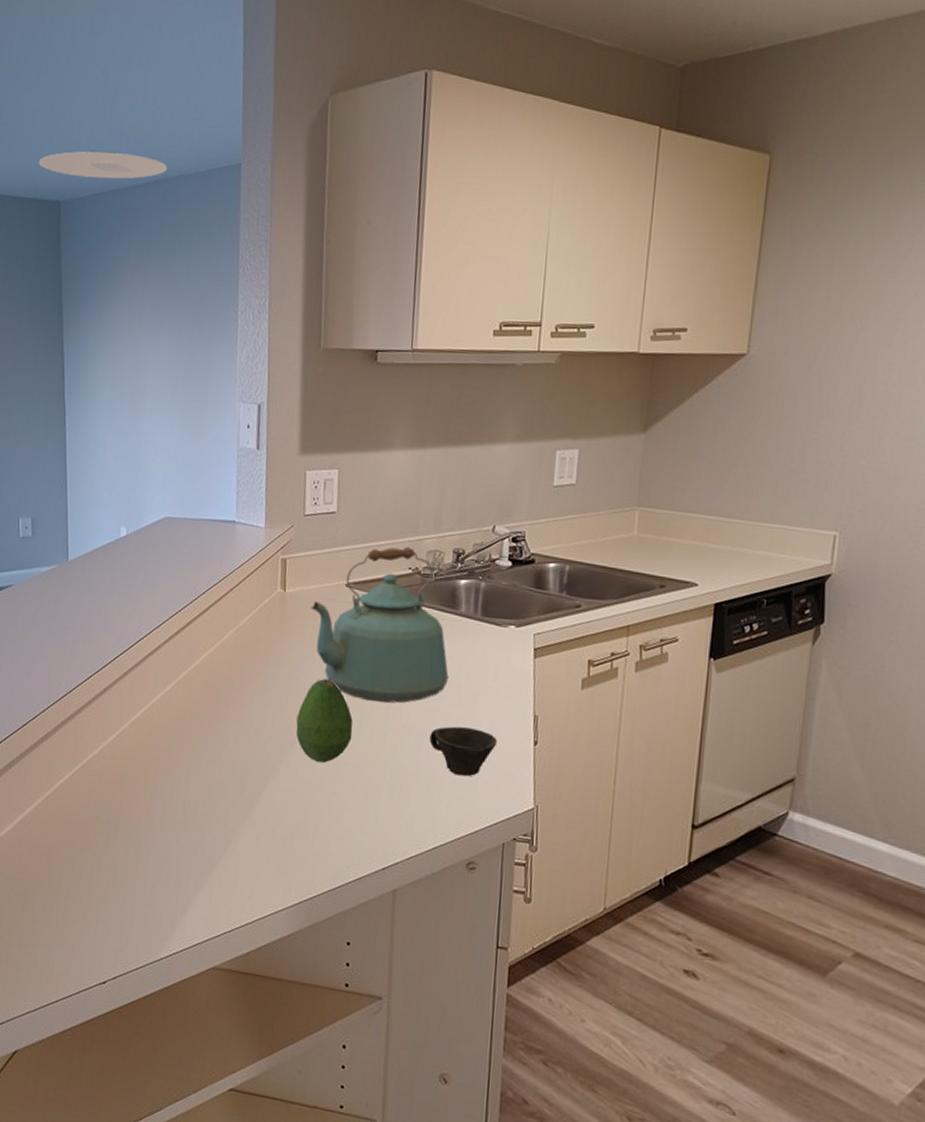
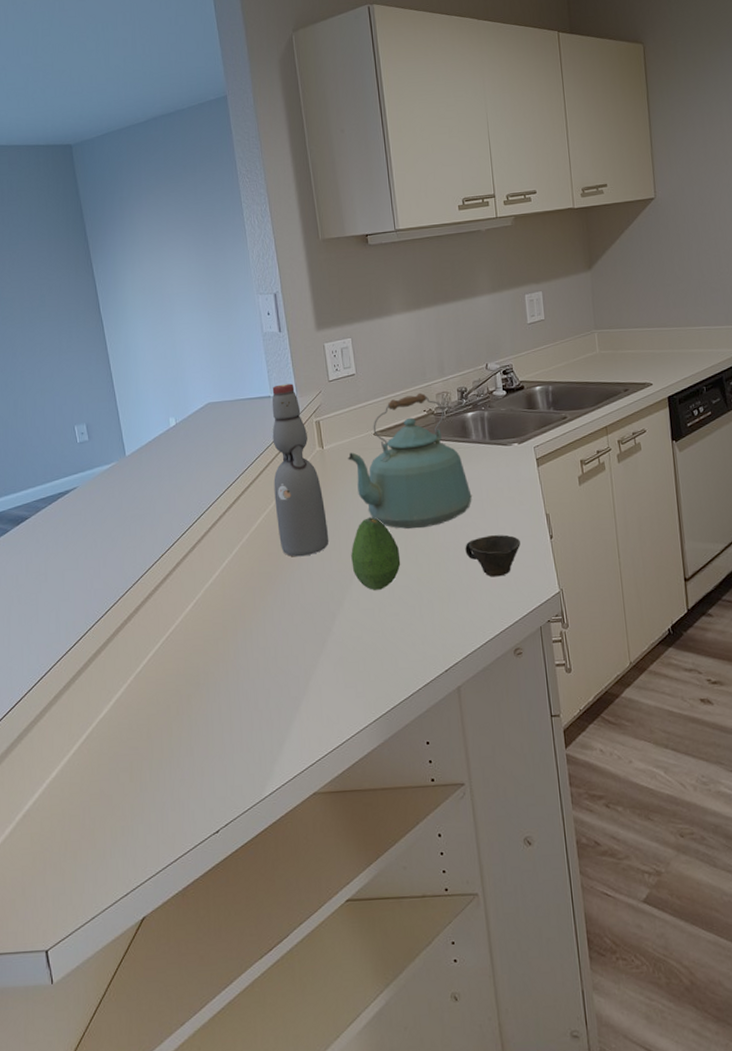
ceiling light: present [39,151,168,179] -> none [47,97,164,122]
bottle: none [220,510,277,708] -> present [271,383,328,557]

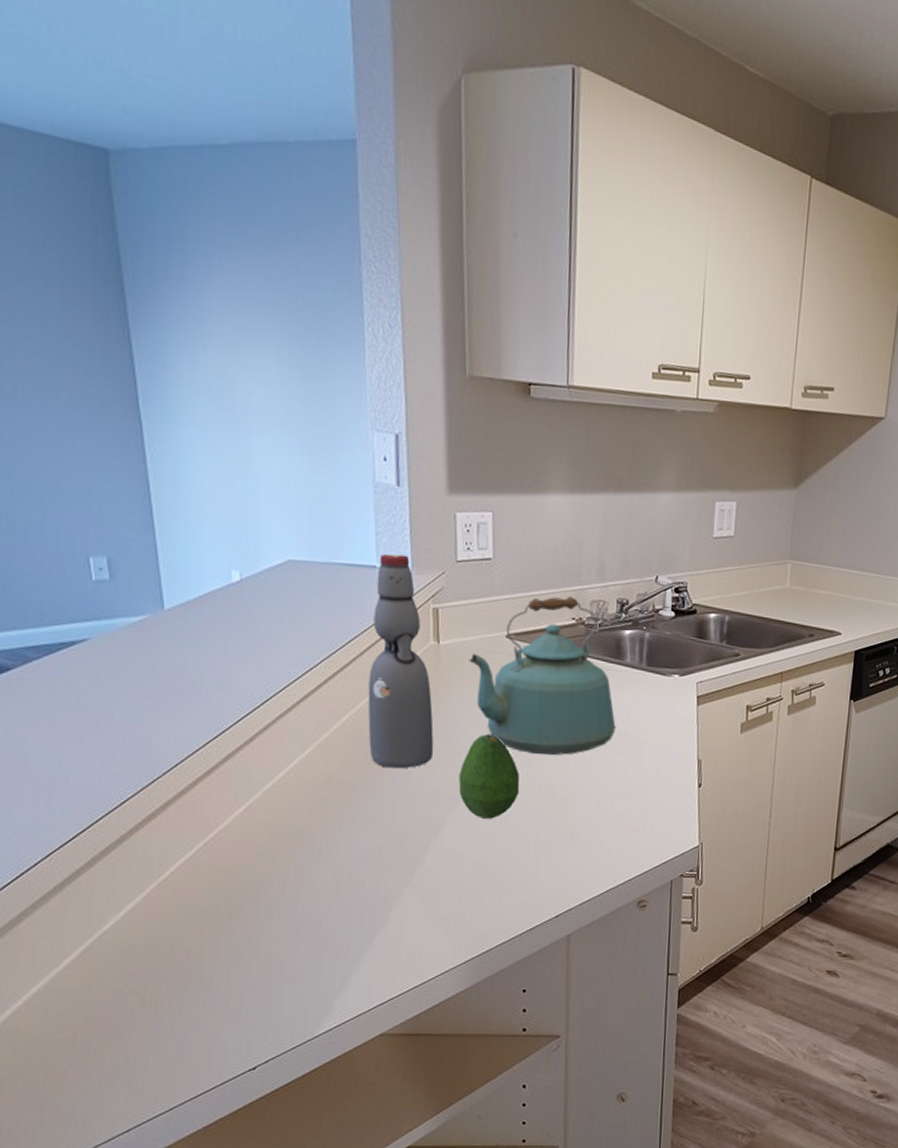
cup: present [465,534,520,577] -> none [598,774,664,821]

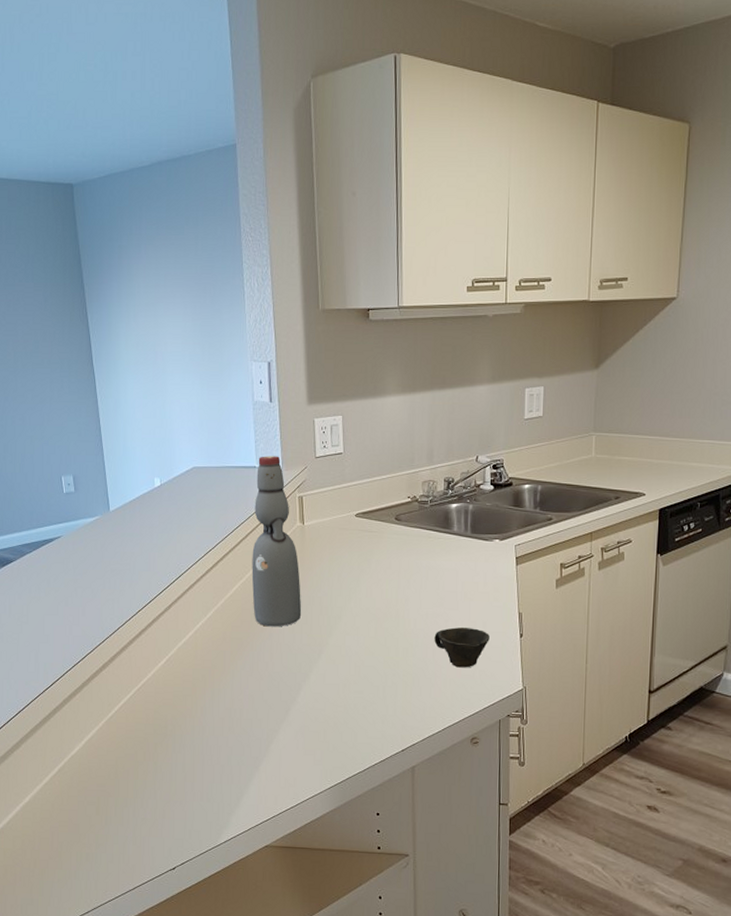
fruit: present [458,734,520,819] -> none [321,597,370,667]
kettle: present [469,596,616,756] -> none [327,478,447,613]
cup: none [598,774,664,821] -> present [434,627,490,668]

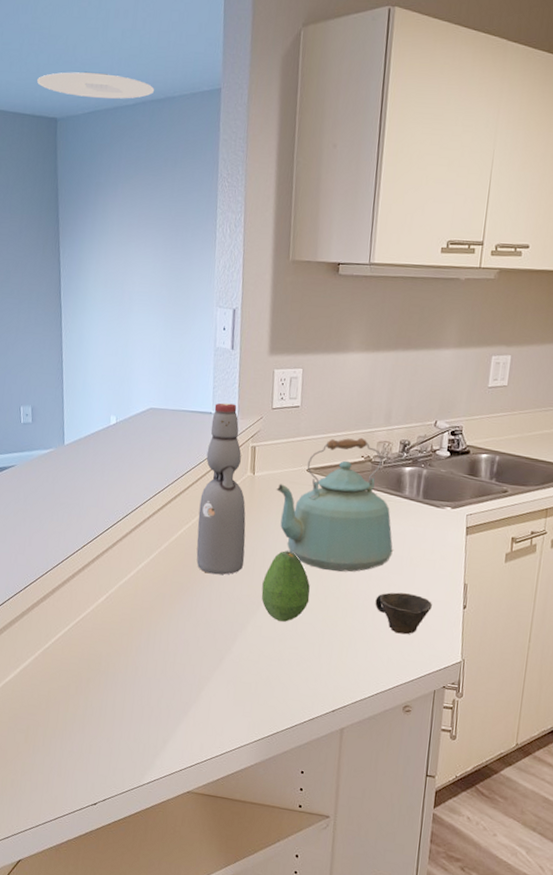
ceiling light: none [49,135,170,162] -> present [37,71,155,99]
fruit: none [321,597,370,667] -> present [261,550,310,622]
kettle: none [327,478,447,613] -> present [276,437,393,572]

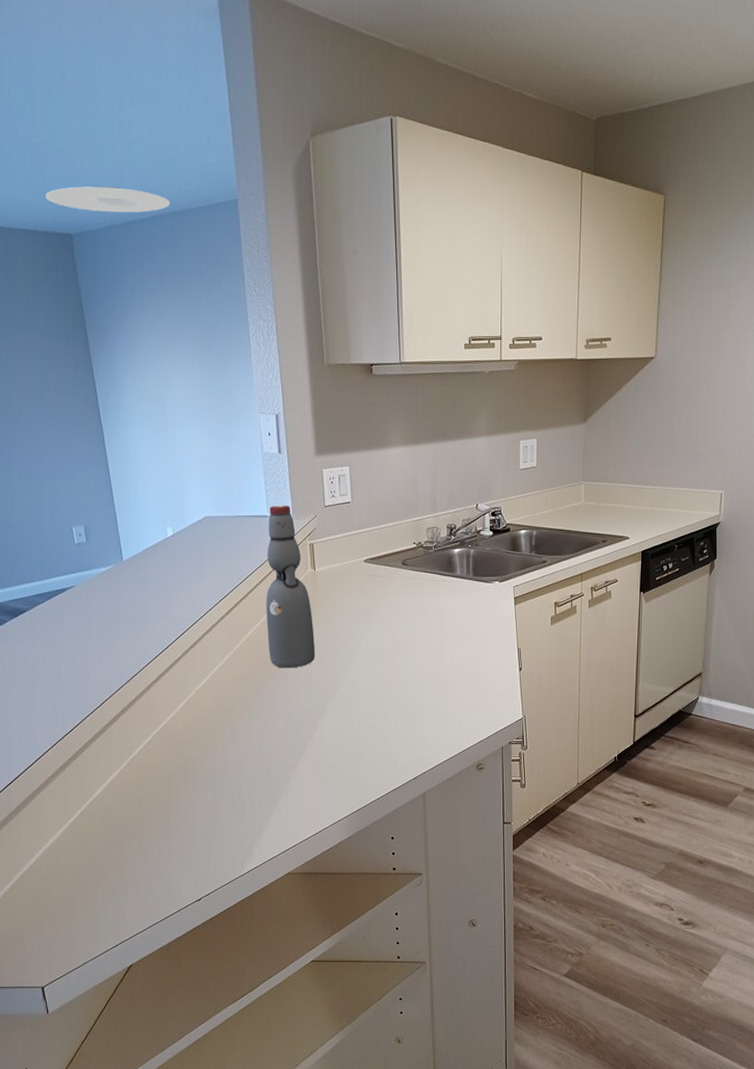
fruit: present [261,550,310,622] -> none [335,638,381,704]
kettle: present [276,437,393,572] -> none [338,525,452,652]
cup: present [375,592,432,635] -> none [441,664,492,701]

